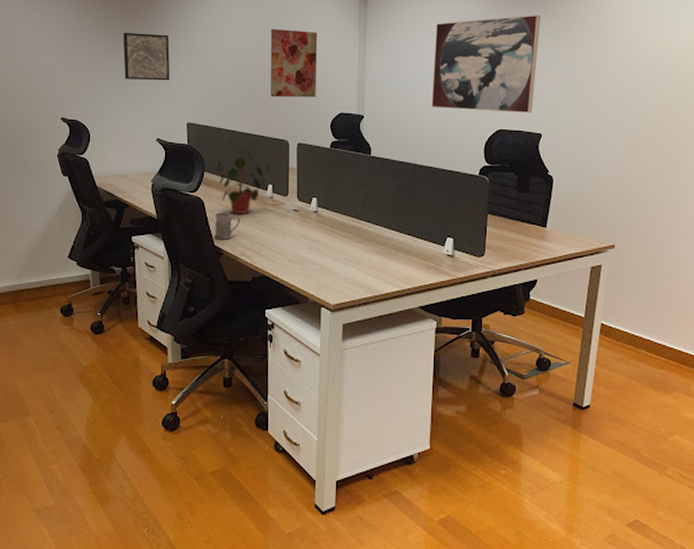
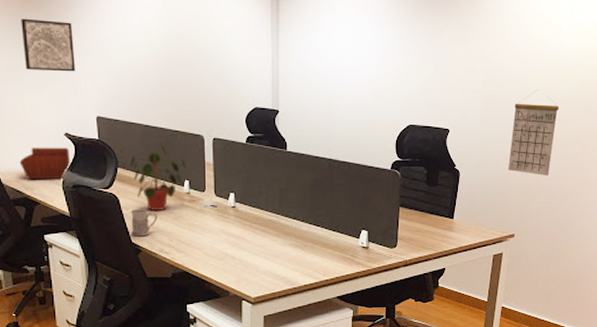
sewing box: none [113,152,161,183] -> present [19,147,71,180]
wall art: present [270,28,318,98] -> none [181,18,230,92]
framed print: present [431,14,540,113] -> none [345,11,448,109]
calendar: none [607,92,663,182] -> present [508,89,559,175]

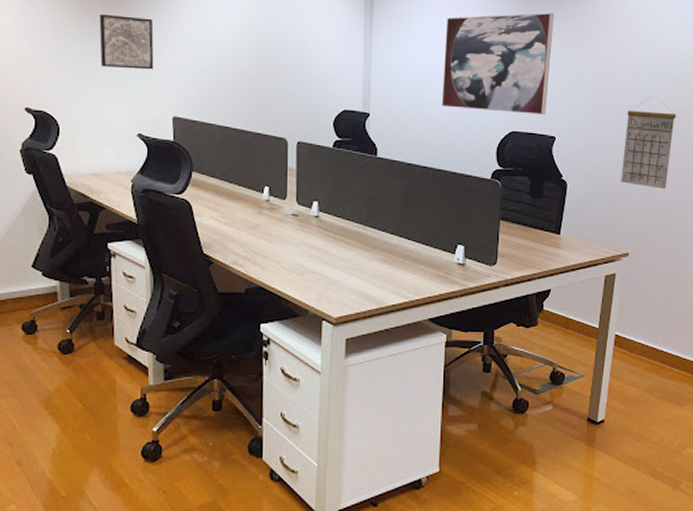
sewing box: present [19,147,71,180] -> none [87,148,142,184]
potted plant: present [130,143,188,210] -> none [206,146,268,219]
mug: present [131,209,157,237] -> none [203,217,232,247]
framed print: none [345,11,448,109] -> present [441,12,554,114]

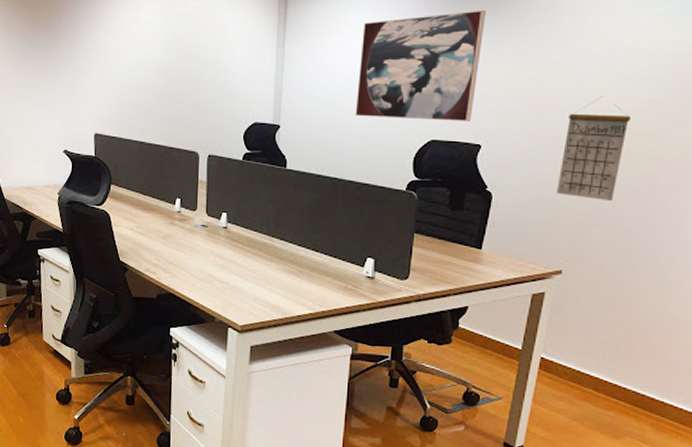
wall art: present [99,14,154,70] -> none [31,40,79,90]

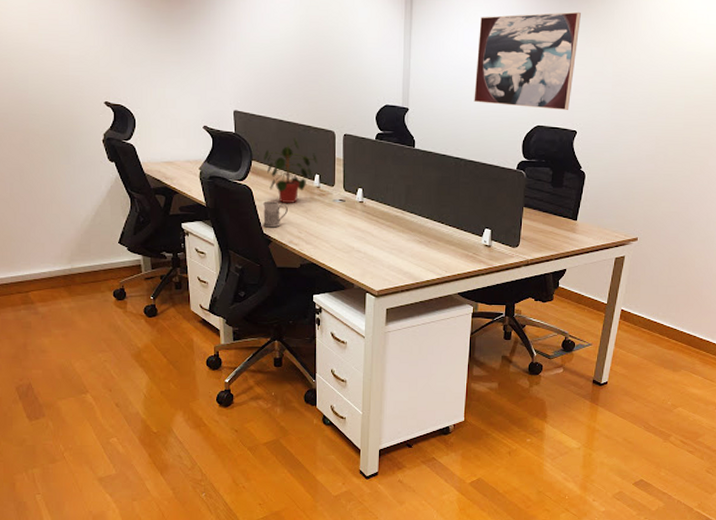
mug: none [120,227,146,255] -> present [263,201,288,228]
potted plant: none [123,160,180,229] -> present [264,138,318,203]
calendar: present [557,96,630,200] -> none [635,92,690,180]

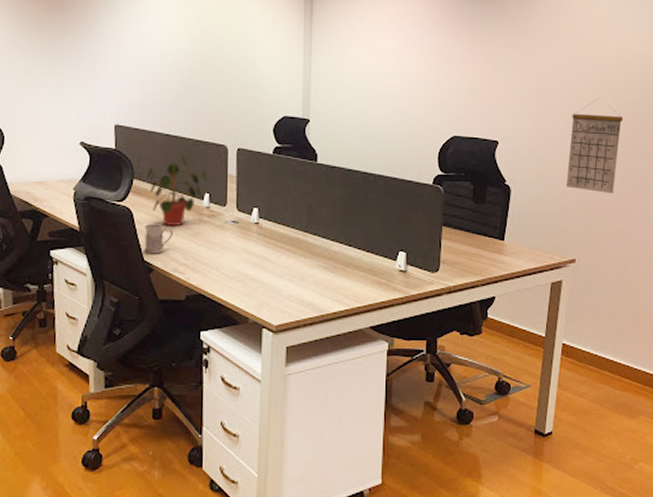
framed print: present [474,11,581,110] -> none [382,16,496,119]
calendar: none [635,92,690,180] -> present [566,98,623,193]

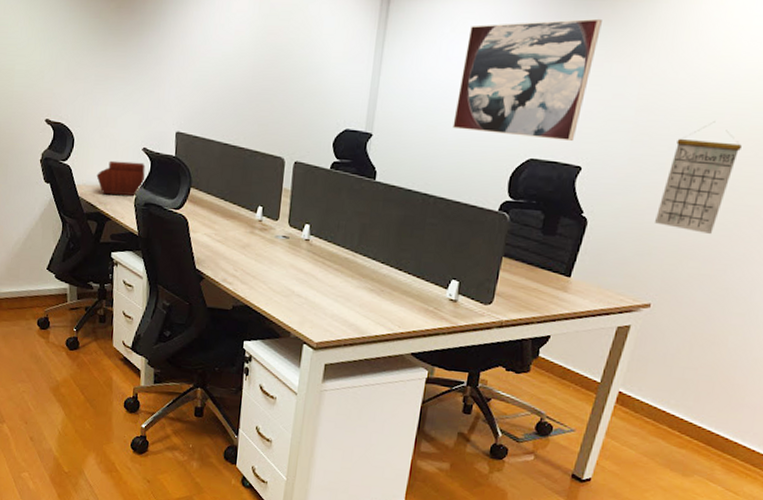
sewing box: none [30,156,84,191] -> present [96,160,146,196]
mug: present [144,224,173,254] -> none [196,233,225,264]
potted plant: present [147,153,209,226] -> none [203,164,263,237]
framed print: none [382,16,496,119] -> present [452,18,602,141]

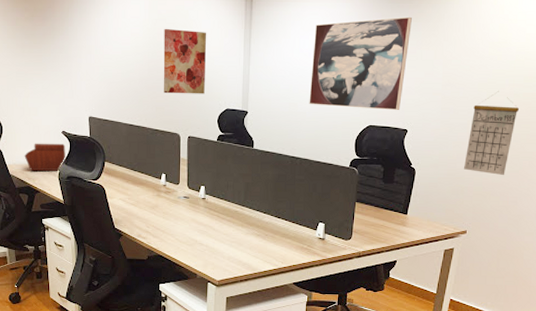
wall art: none [269,26,330,110] -> present [163,28,207,94]

